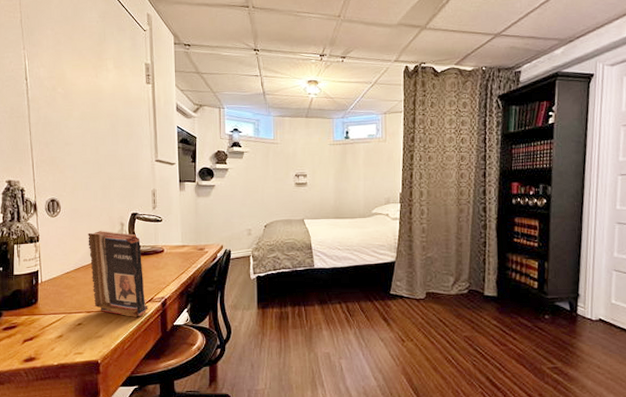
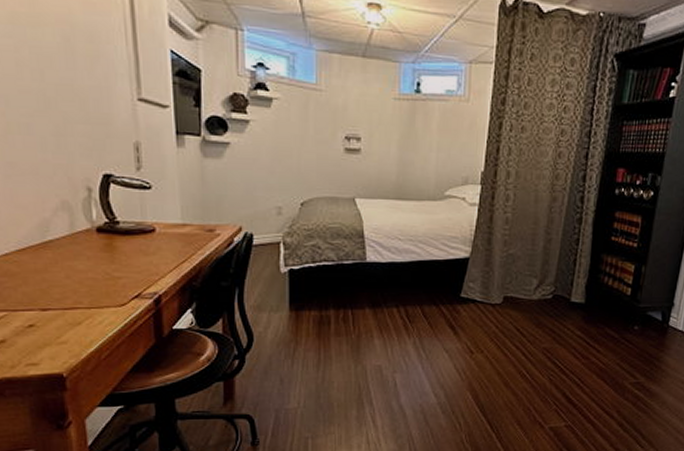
book: present [88,231,149,317] -> none [35,197,136,318]

